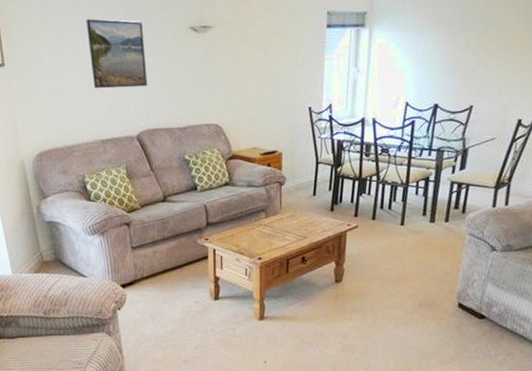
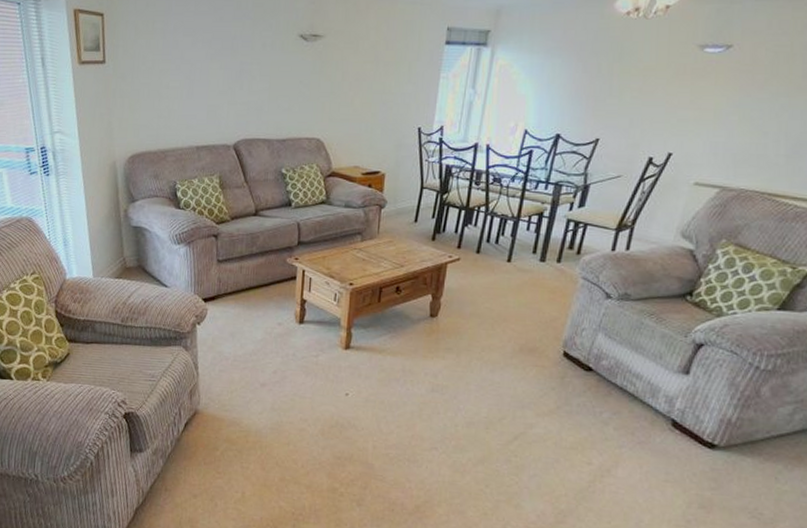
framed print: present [86,19,147,89] -> none [192,20,251,94]

